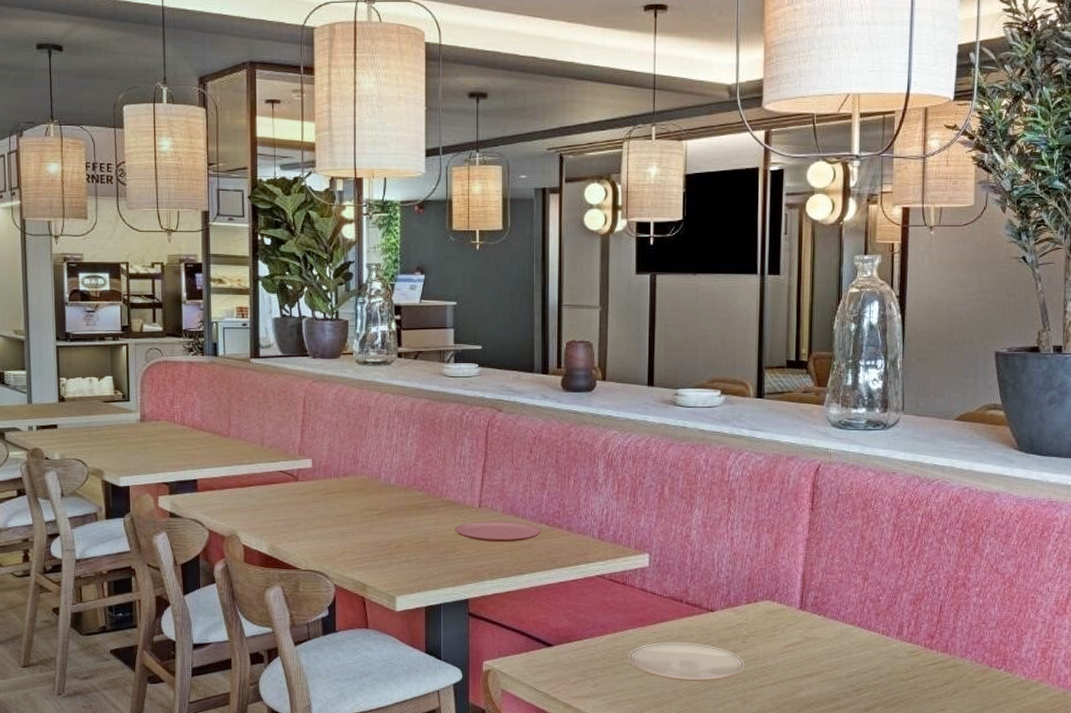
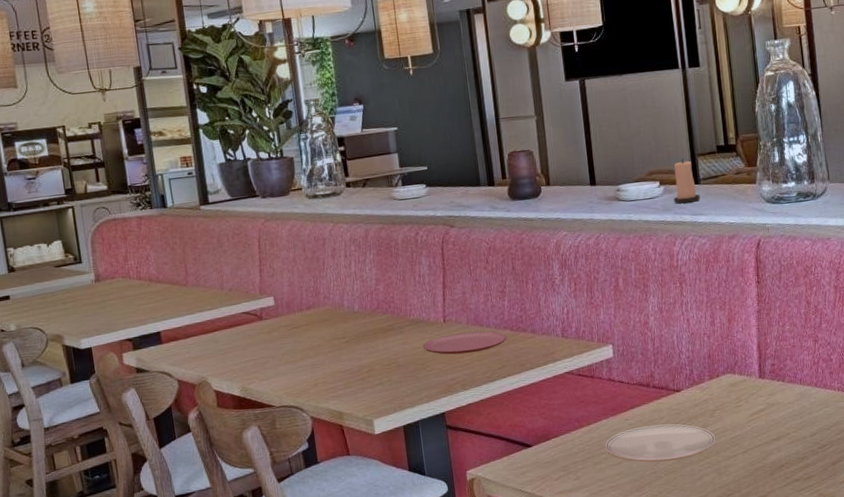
candle: none [734,370,762,416] -> present [674,159,701,204]

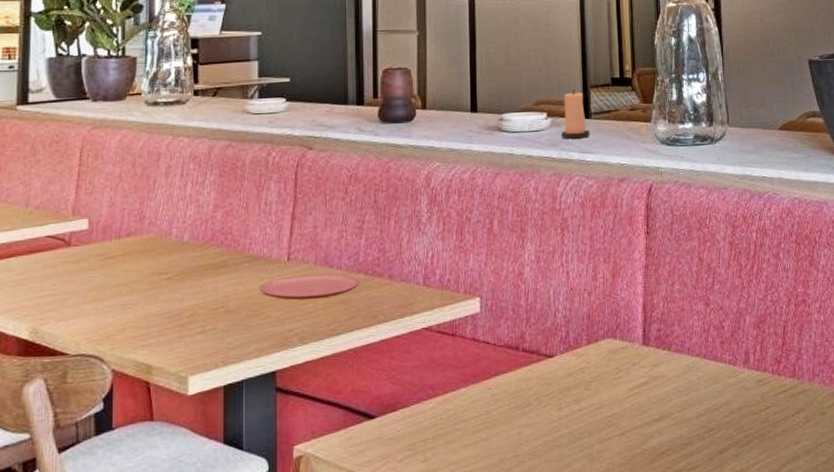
plate: present [605,423,716,463] -> none [461,396,590,443]

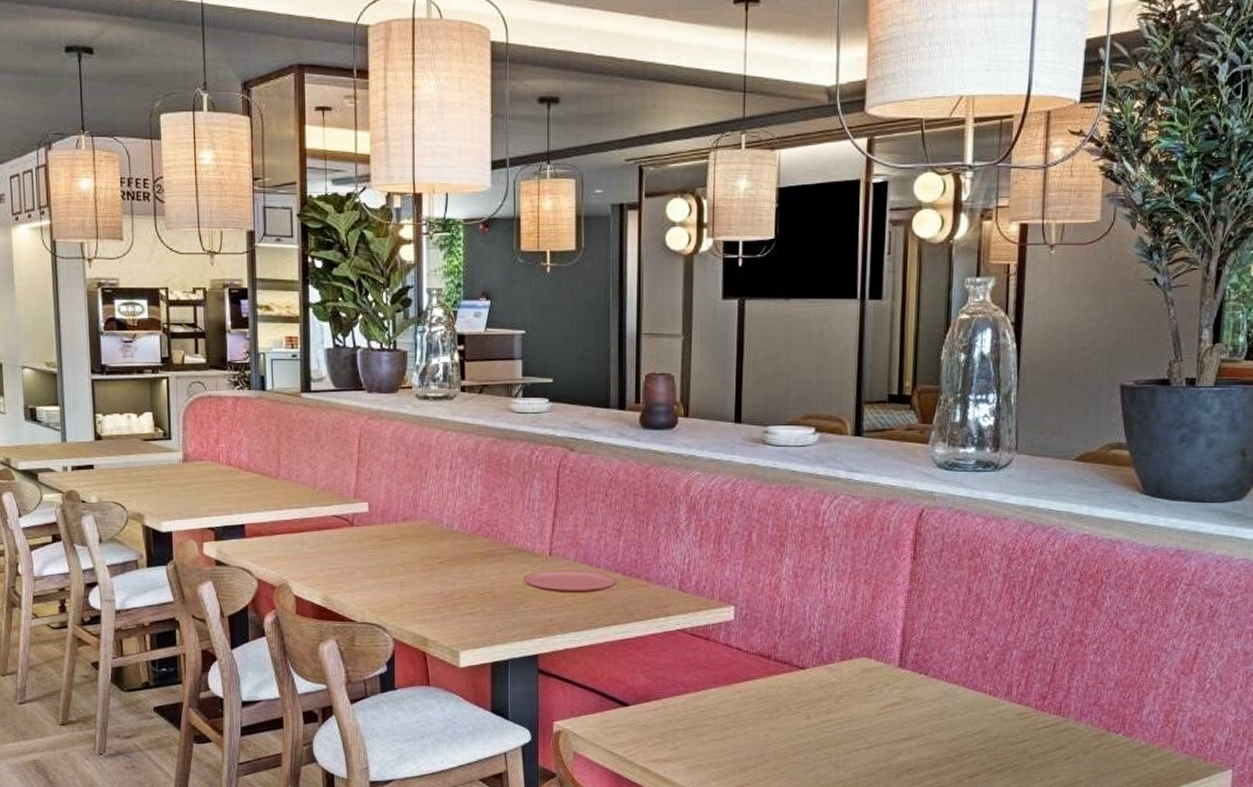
candle: present [561,90,591,139] -> none [829,405,861,456]

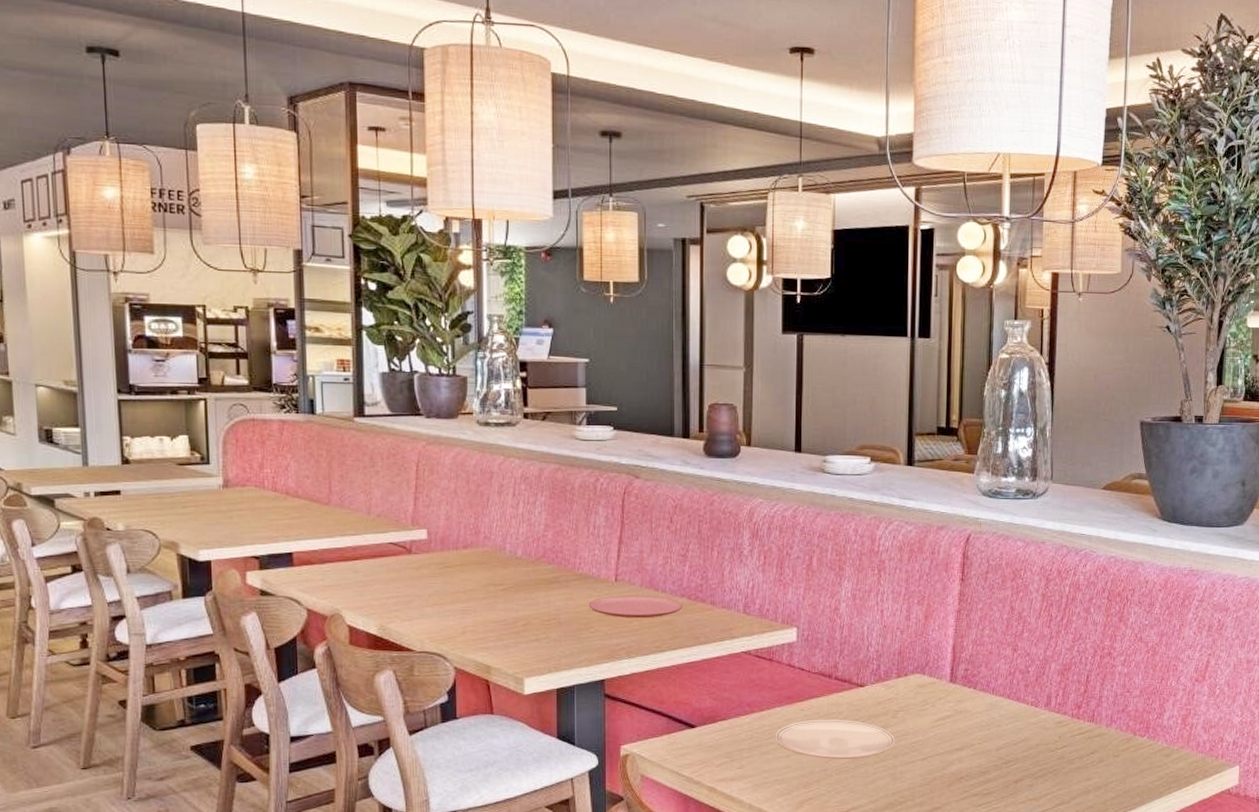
plate: none [711,701,838,745] -> present [775,719,895,760]

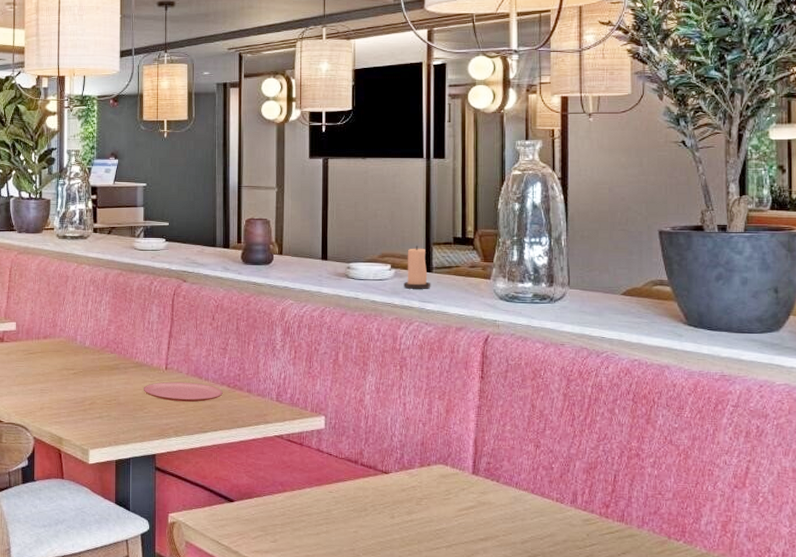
plate: present [775,719,895,760] -> none [306,501,420,542]
candle: none [883,436,913,485] -> present [403,246,431,289]

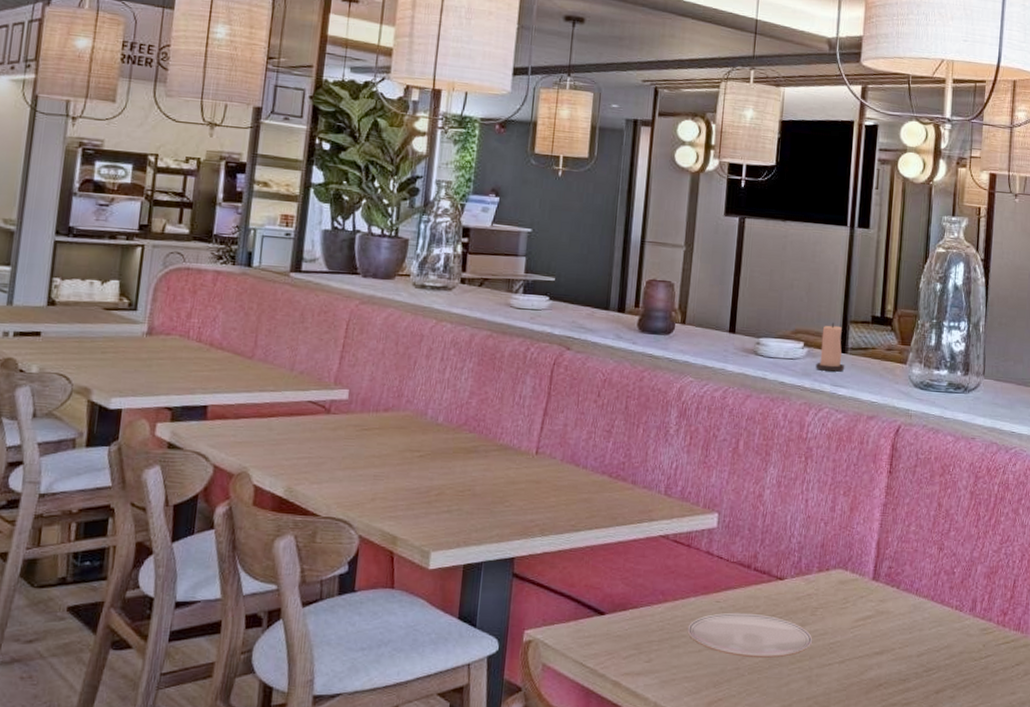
plate: present [143,381,223,403] -> none [505,468,603,495]
plate: none [306,501,420,542] -> present [687,612,813,659]

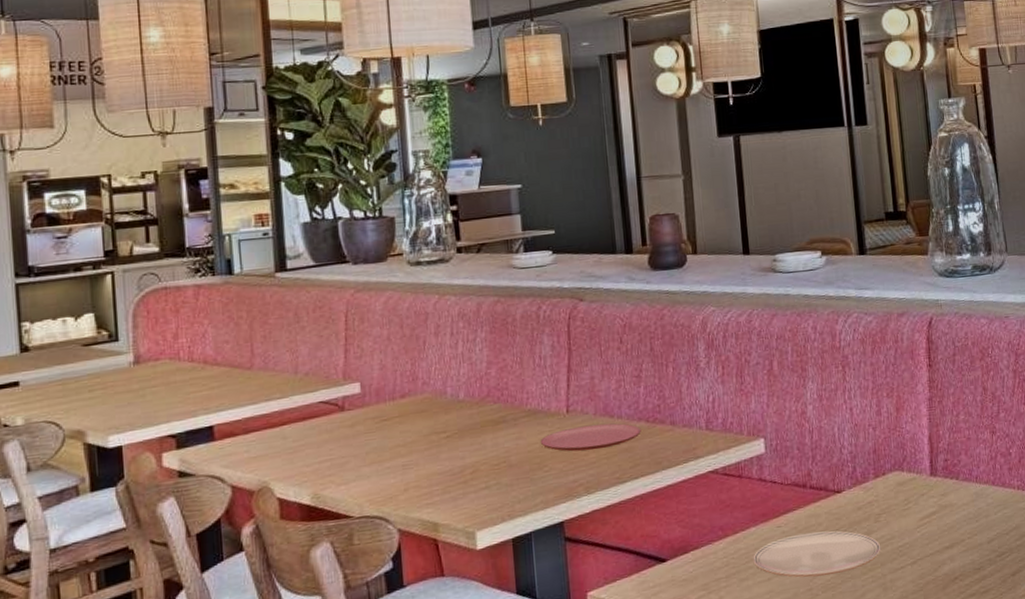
plate: none [505,468,603,495] -> present [540,423,641,452]
candle: present [815,323,845,372] -> none [837,226,867,277]

